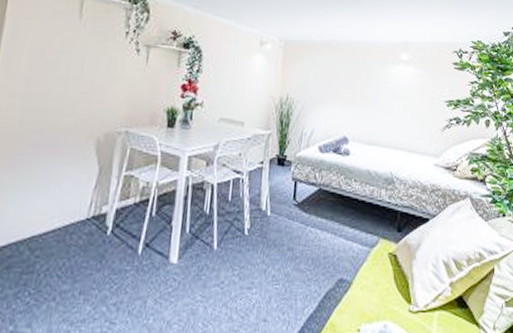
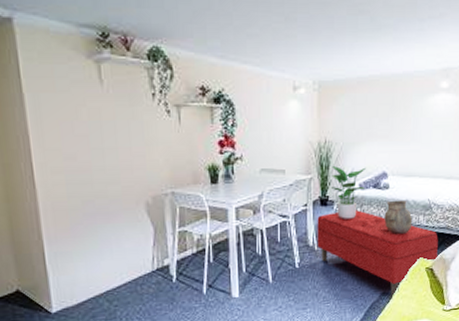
bench: none [270,174,402,289] -> present [317,210,438,300]
potted plant: none [290,123,328,184] -> present [331,165,367,219]
ceramic pot: none [343,168,374,208] -> present [384,200,413,234]

